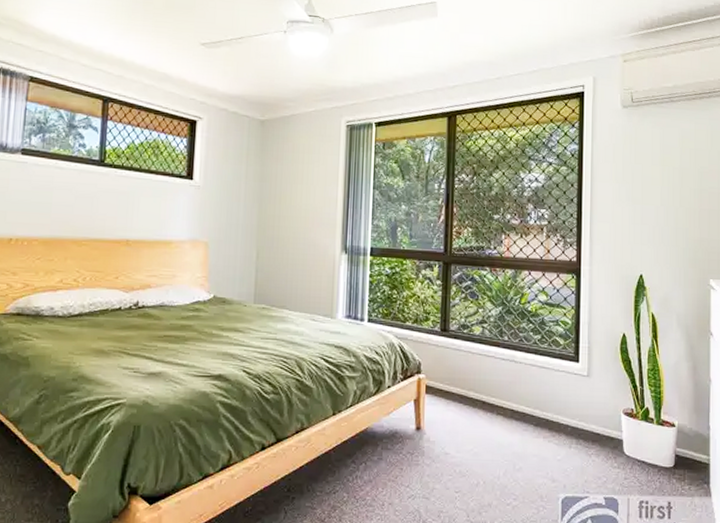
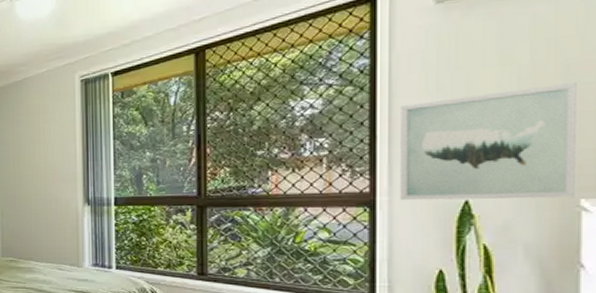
wall art: none [597,186,707,278] -> present [400,83,577,201]

